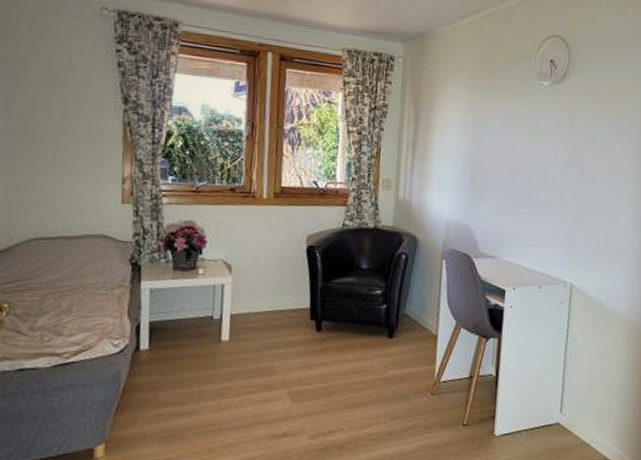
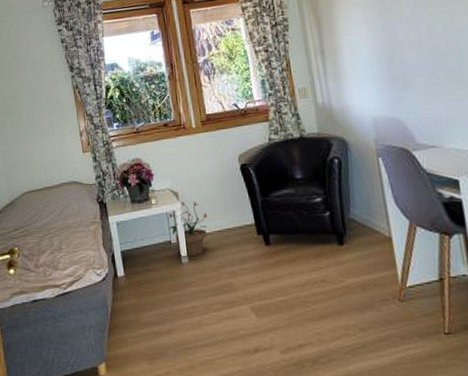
potted plant: none [213,276,261,334] -> present [168,201,208,256]

